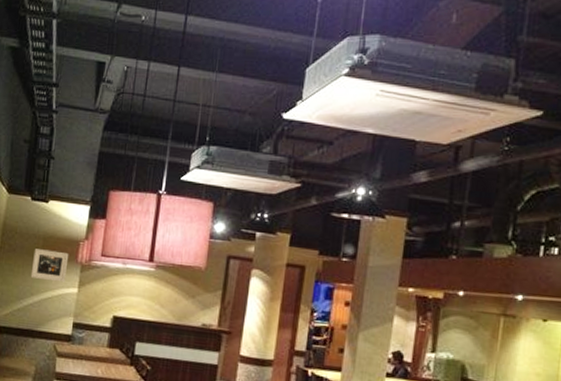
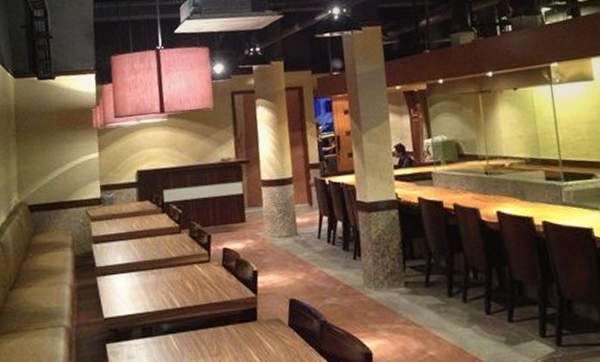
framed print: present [30,248,69,283] -> none [49,122,85,153]

